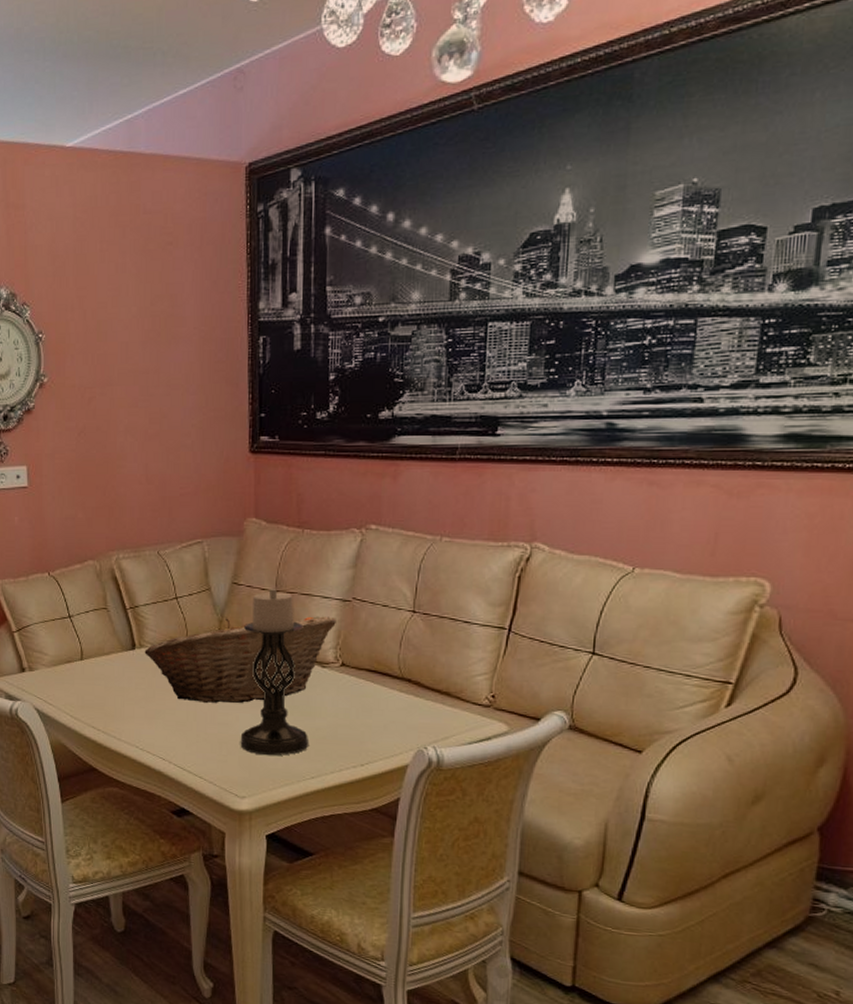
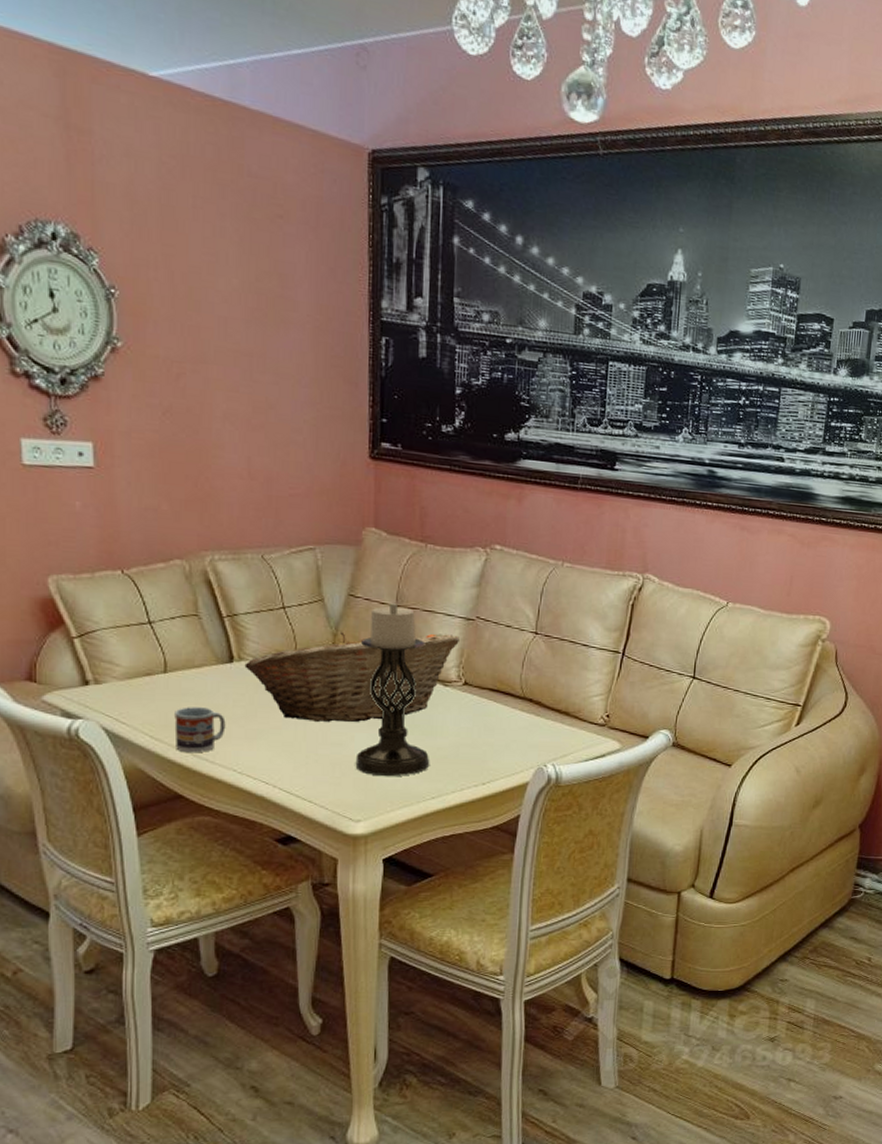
cup: none [89,690,130,731] -> present [174,707,226,753]

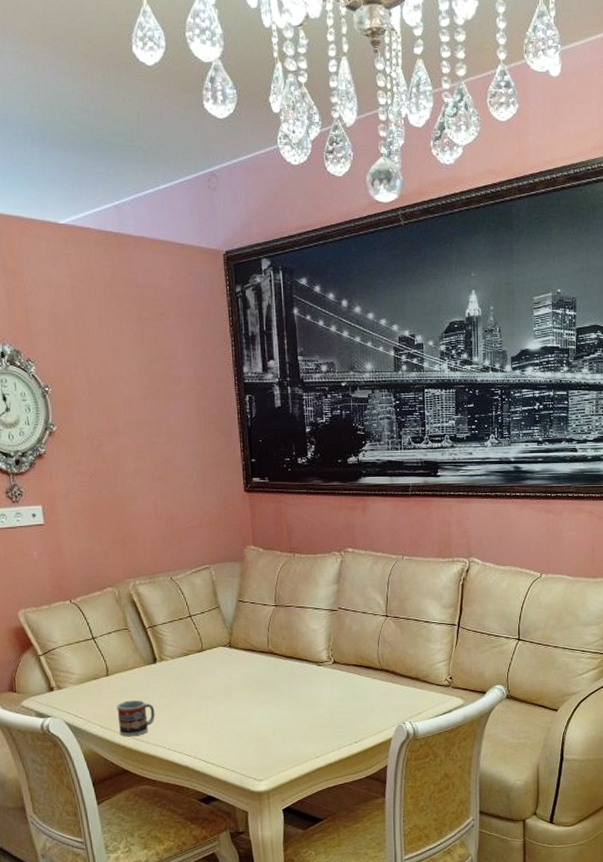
fruit basket: present [244,631,459,722] -> none [165,624,327,704]
candle holder: present [355,603,430,777] -> none [250,604,313,743]

